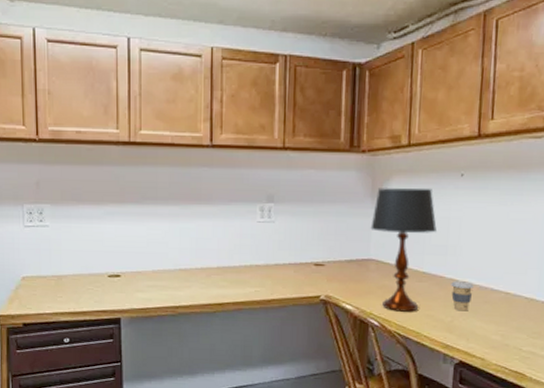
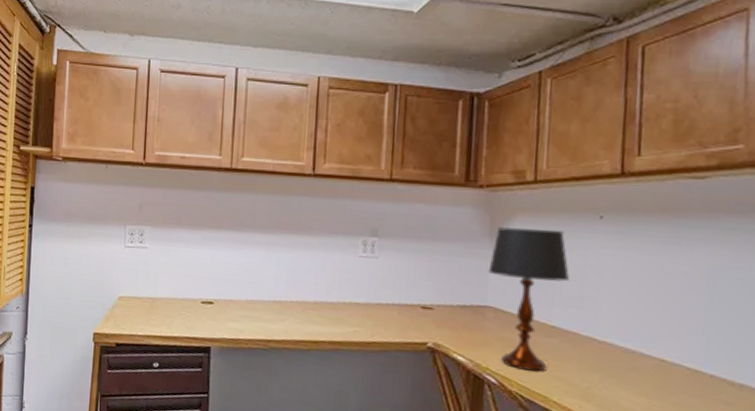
coffee cup: present [451,281,474,311] -> none [587,340,618,378]

